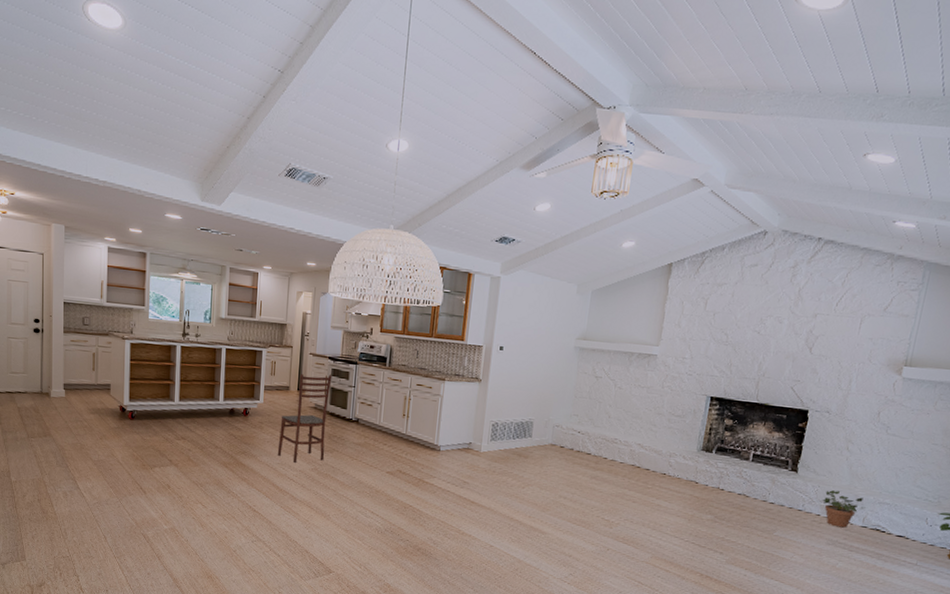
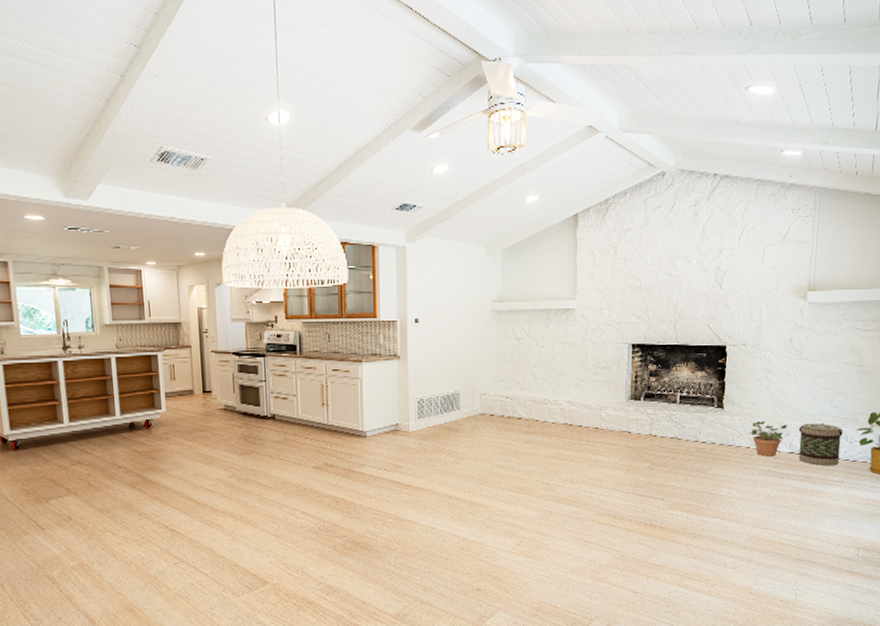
dining chair: present [277,374,332,463] -> none [188,371,243,471]
basket: none [871,499,924,547] -> present [798,422,843,466]

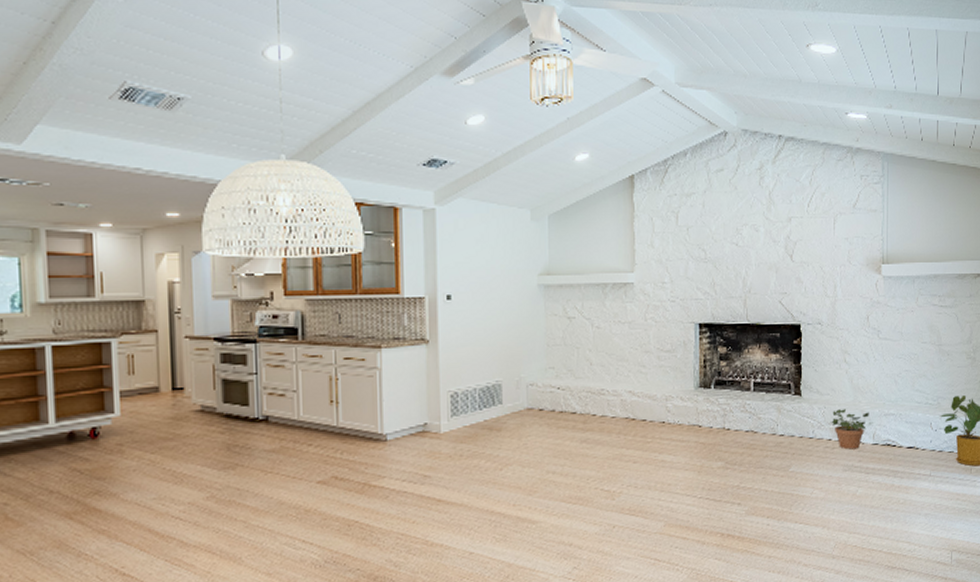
basket: present [798,422,843,466] -> none [881,409,927,458]

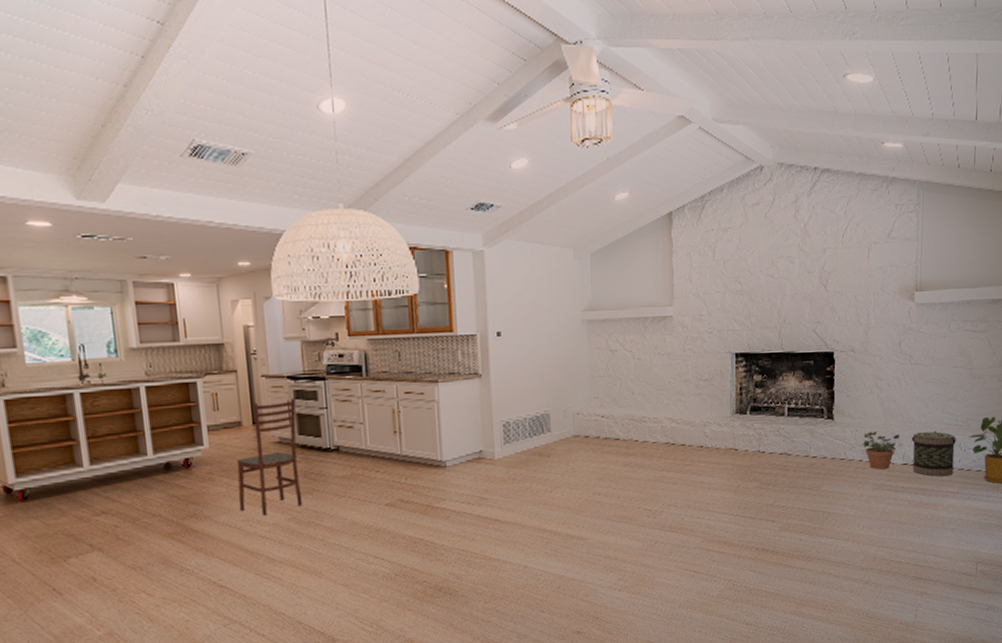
dining chair: none [150,362,224,493] -> present [236,398,303,515]
basket: none [881,409,927,458] -> present [911,430,956,477]

